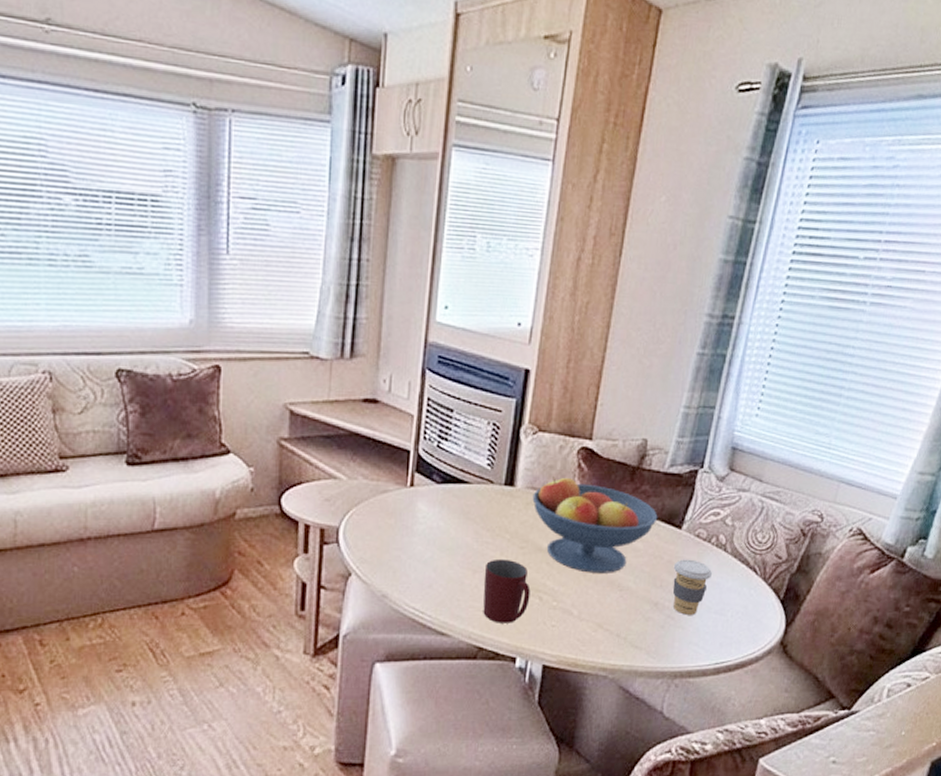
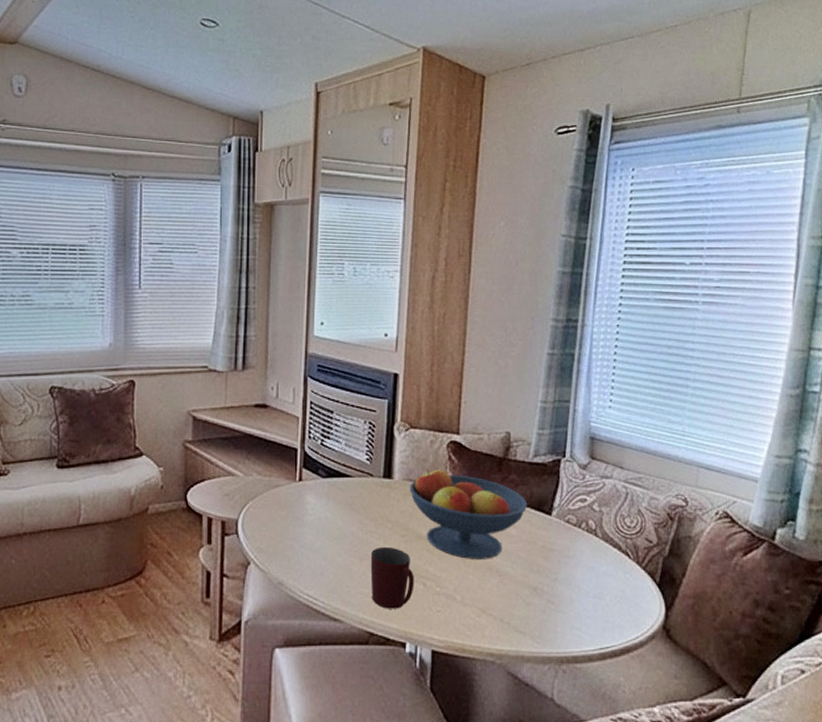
coffee cup: present [672,559,712,615] -> none [547,544,586,599]

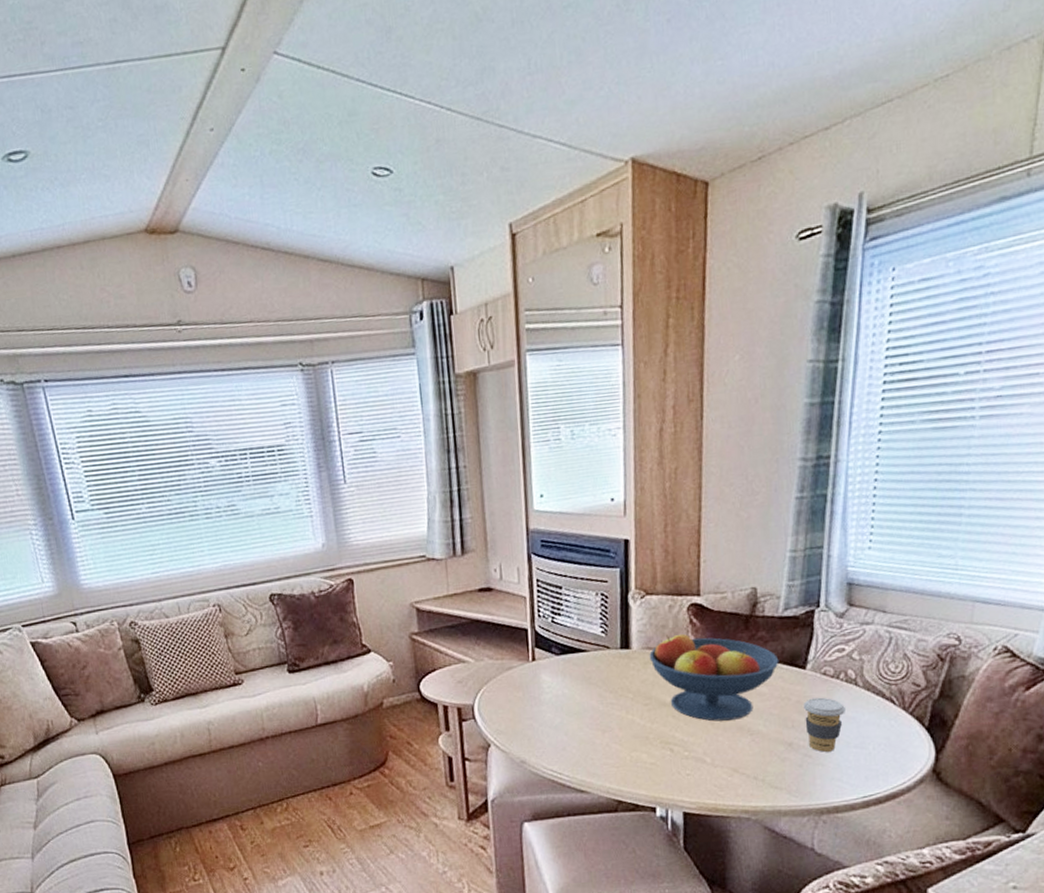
mug: present [370,546,414,609] -> none [613,716,661,777]
coffee cup: none [547,544,586,599] -> present [803,697,845,752]

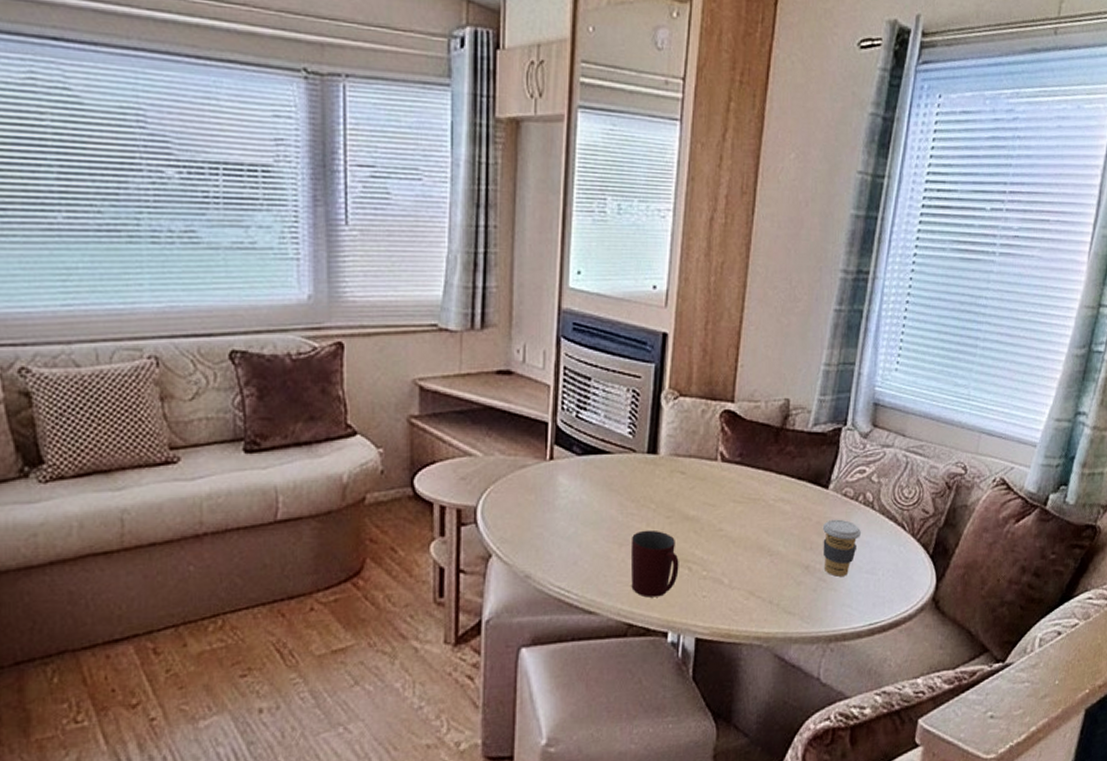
mug: none [613,716,661,777] -> present [630,530,679,598]
fruit bowl: present [649,633,779,721] -> none [677,442,804,539]

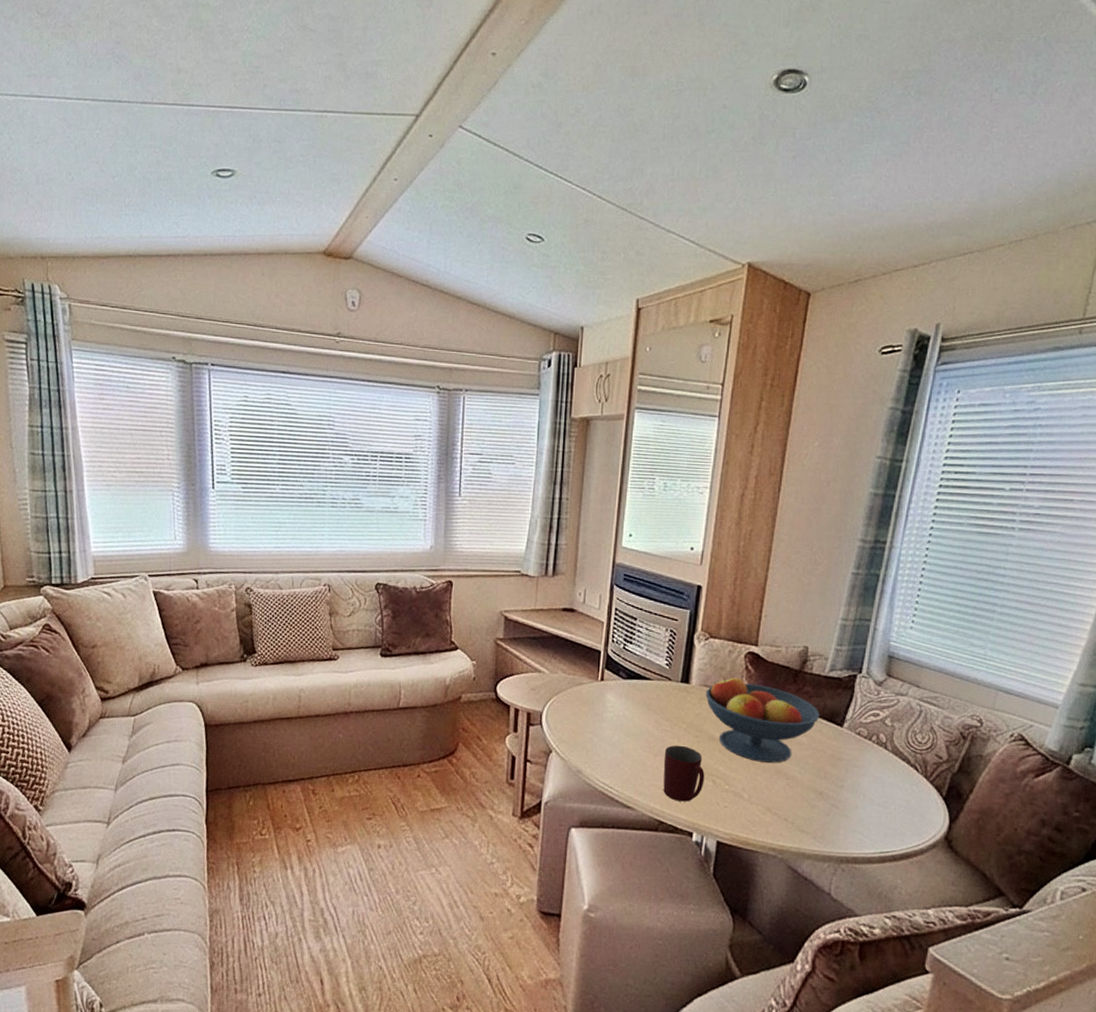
fruit bowl: none [677,442,804,539] -> present [705,676,820,763]
coffee cup: present [822,519,861,577] -> none [836,754,874,806]

